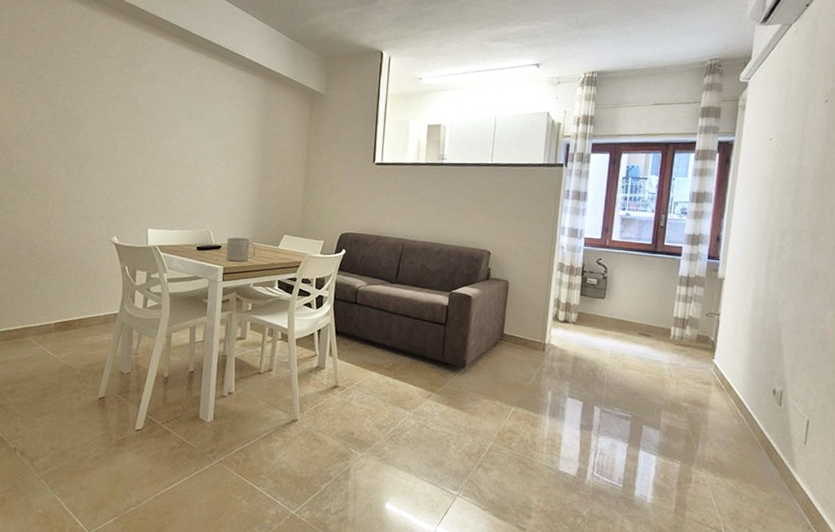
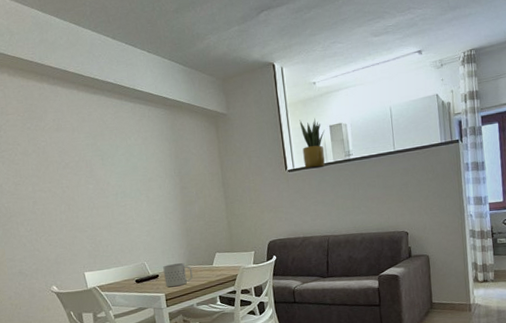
planter: none [393,113,421,167] -> present [299,118,325,170]

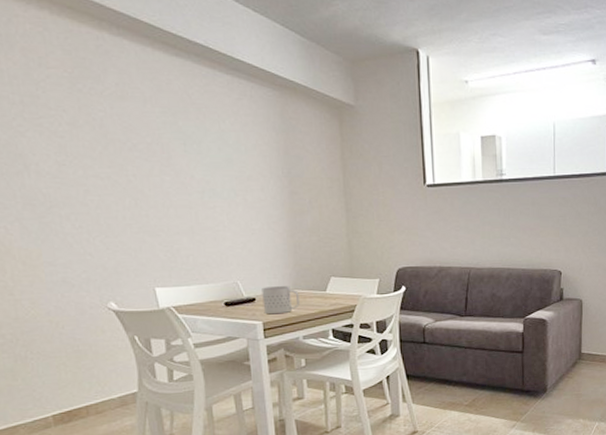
planter: present [299,118,325,170] -> none [445,124,474,186]

